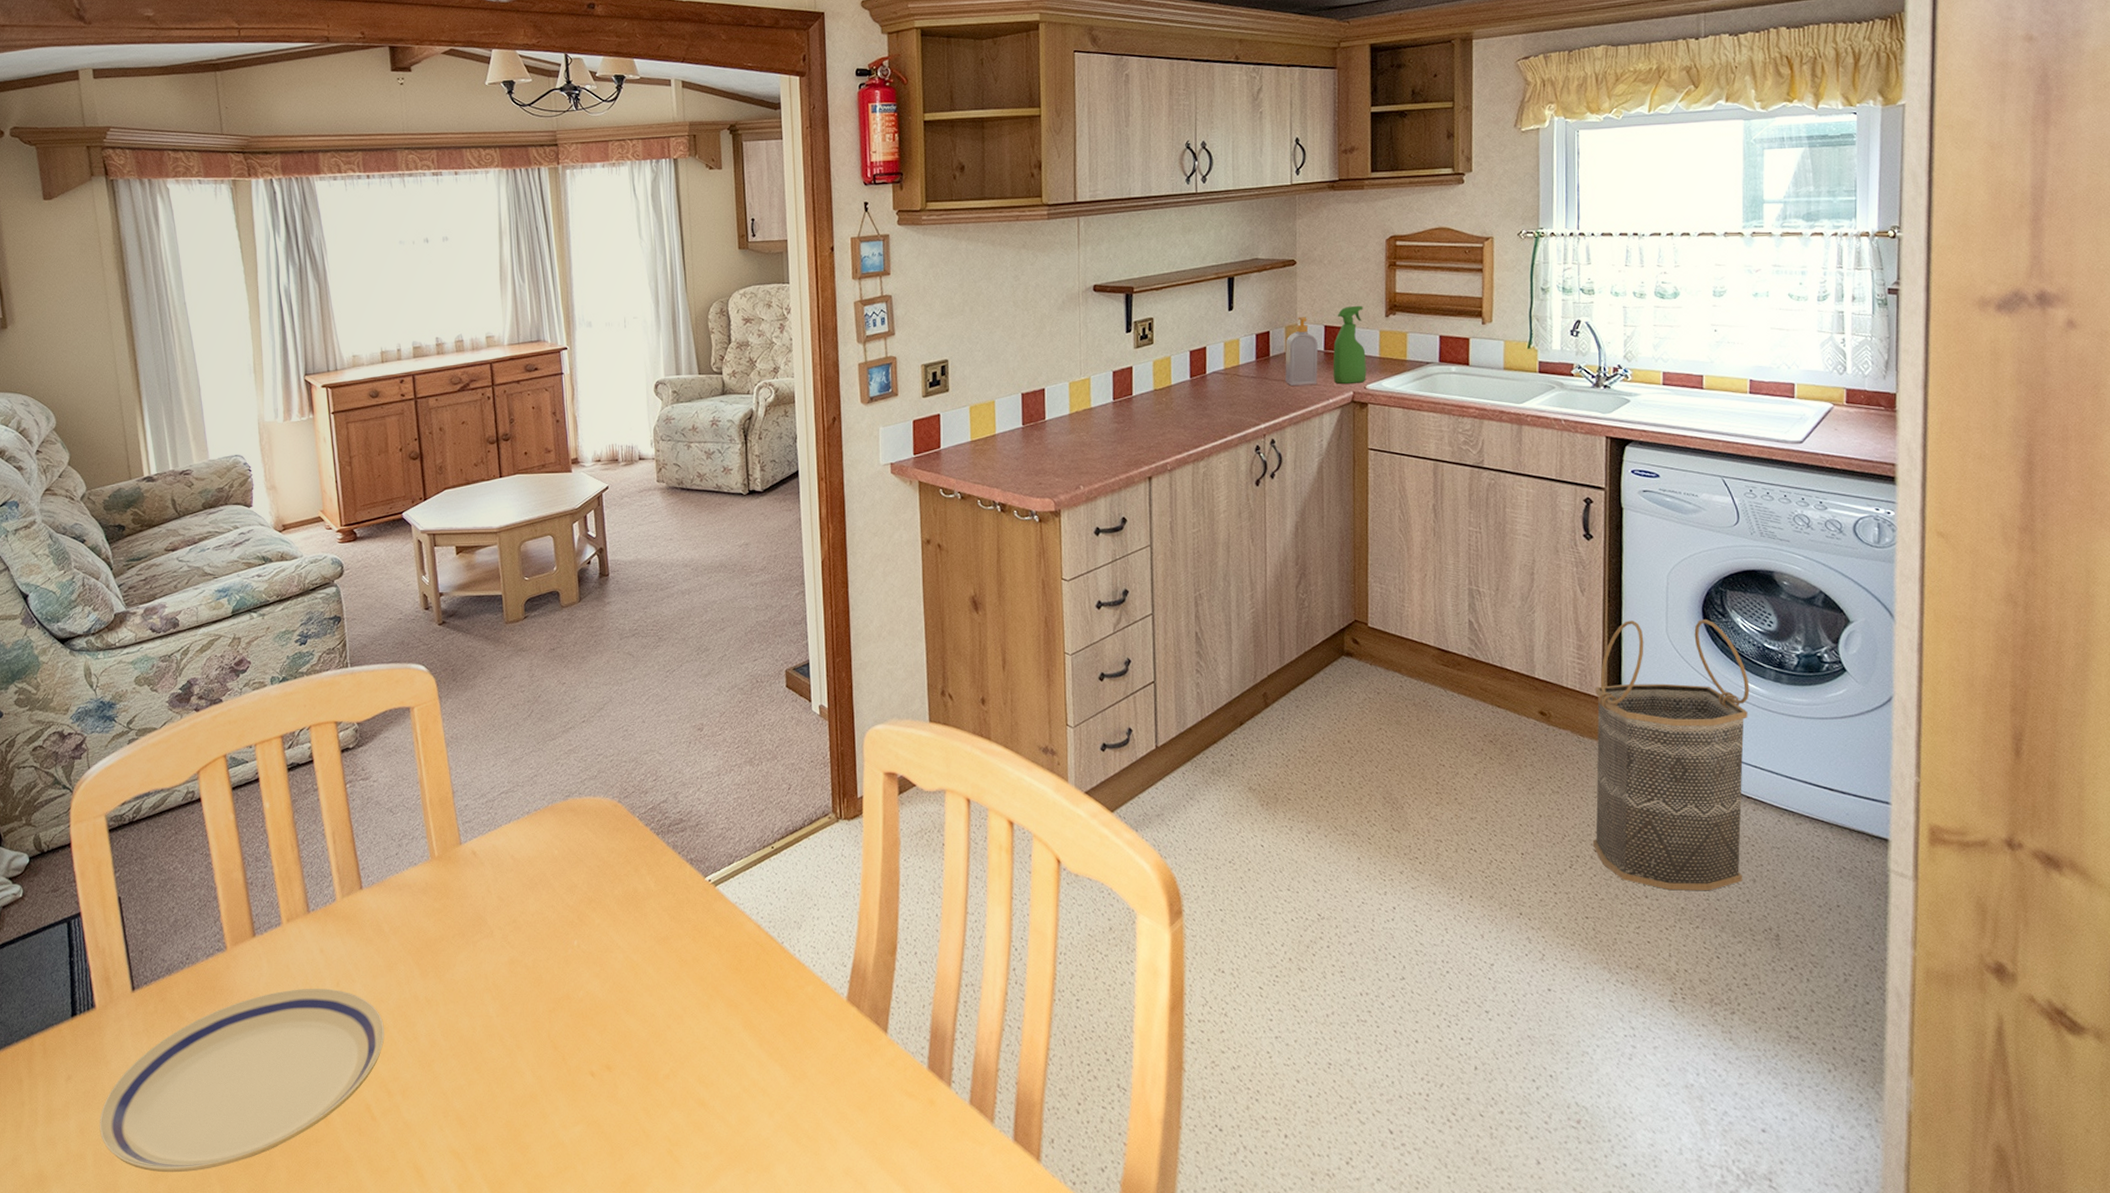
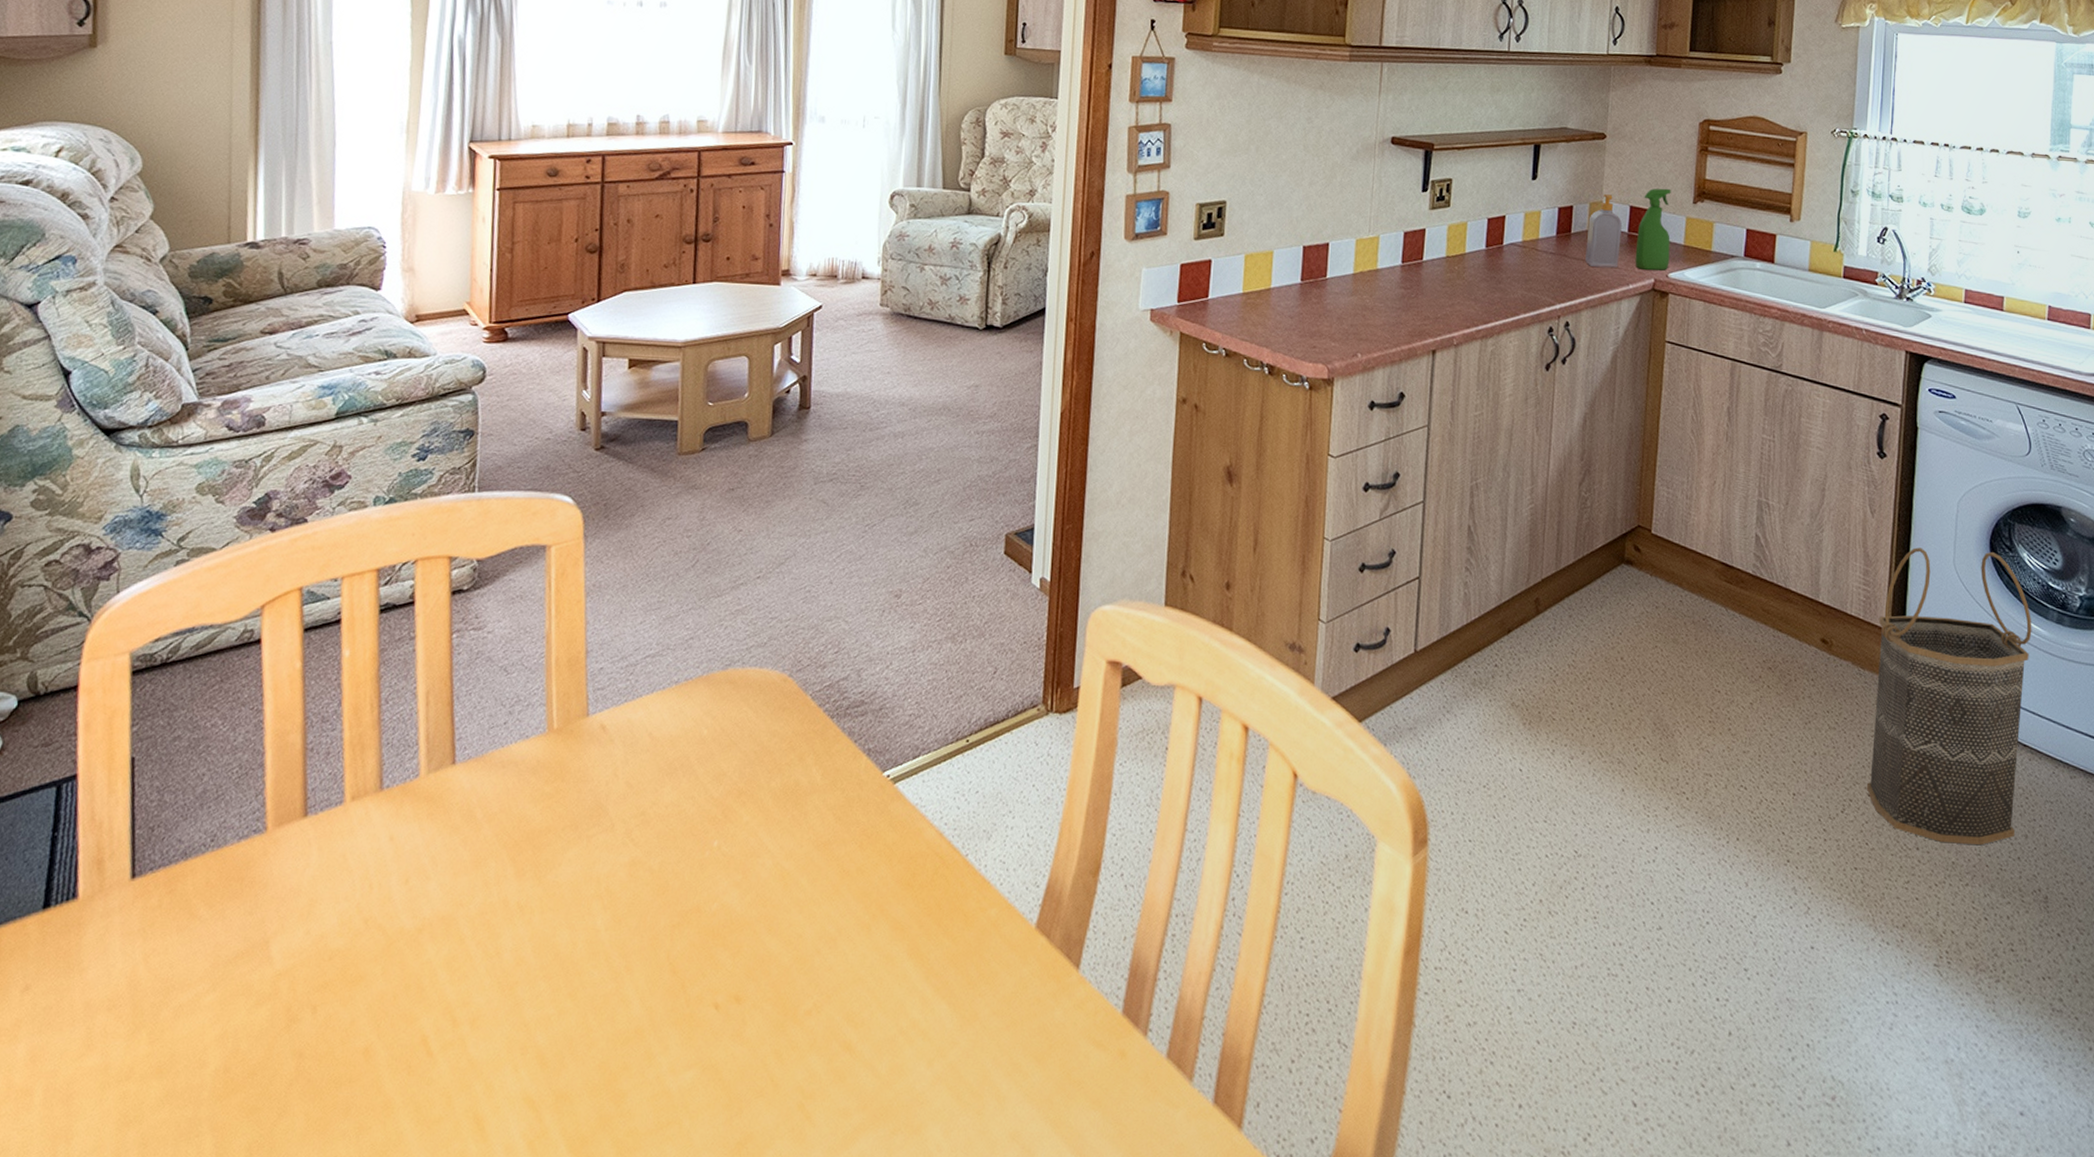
plate: present [99,989,385,1173] -> none [57,885,460,1117]

